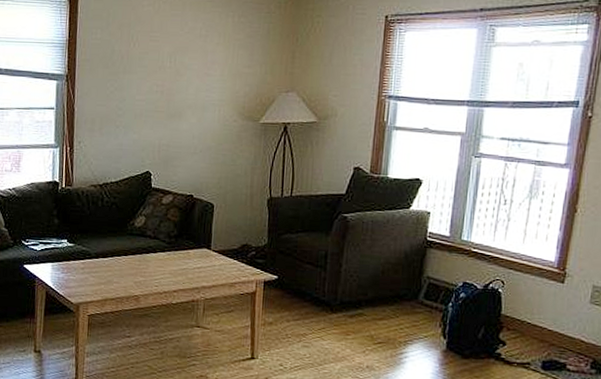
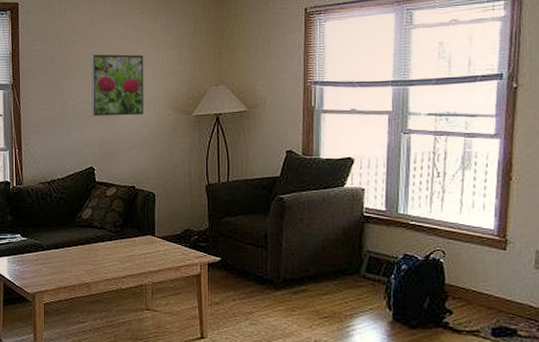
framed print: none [152,48,212,119] -> present [91,54,144,116]

